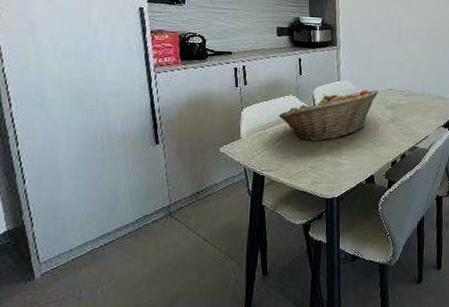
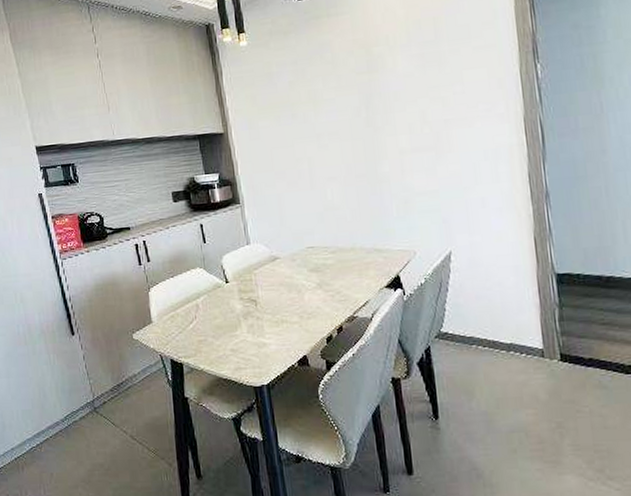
fruit basket: present [278,89,379,141] -> none [187,249,298,320]

